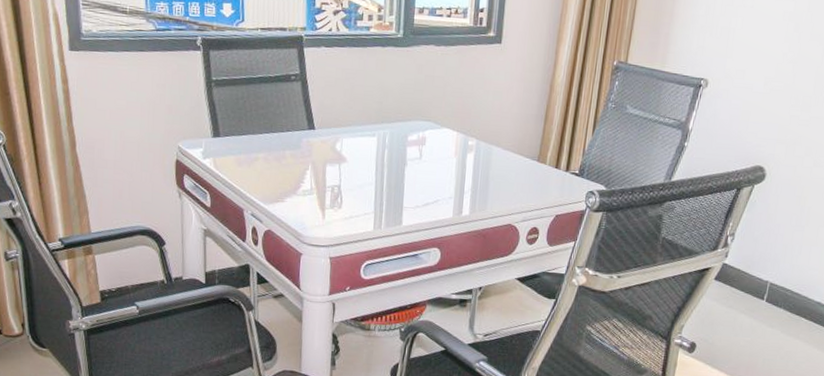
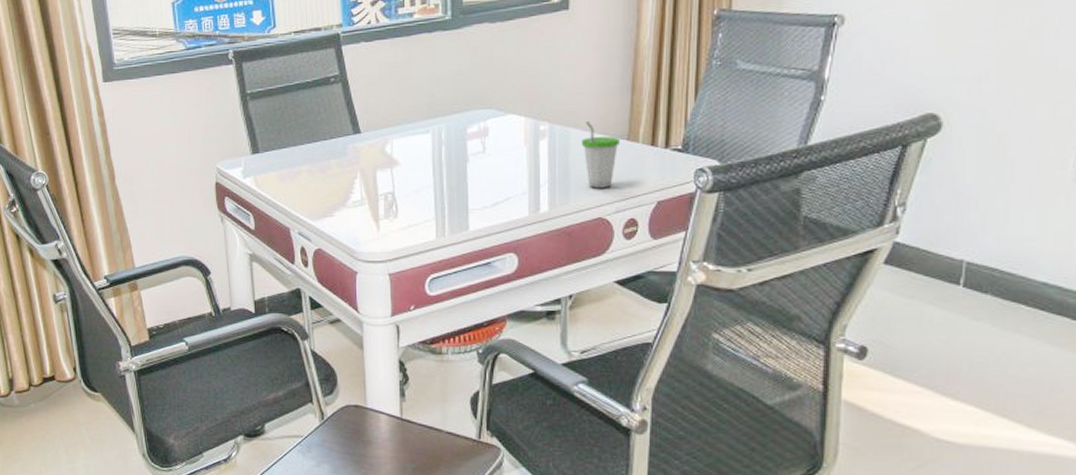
cup: none [500,142,531,200] -> present [581,121,619,188]

